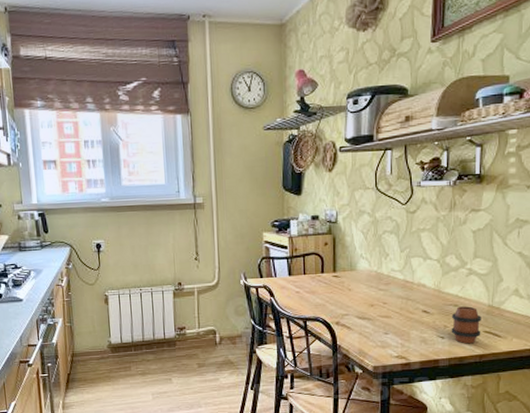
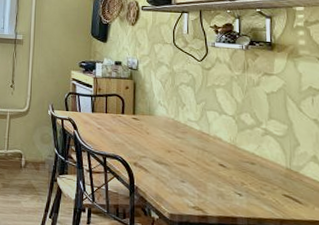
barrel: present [451,306,481,344] -> none [248,165,280,206]

